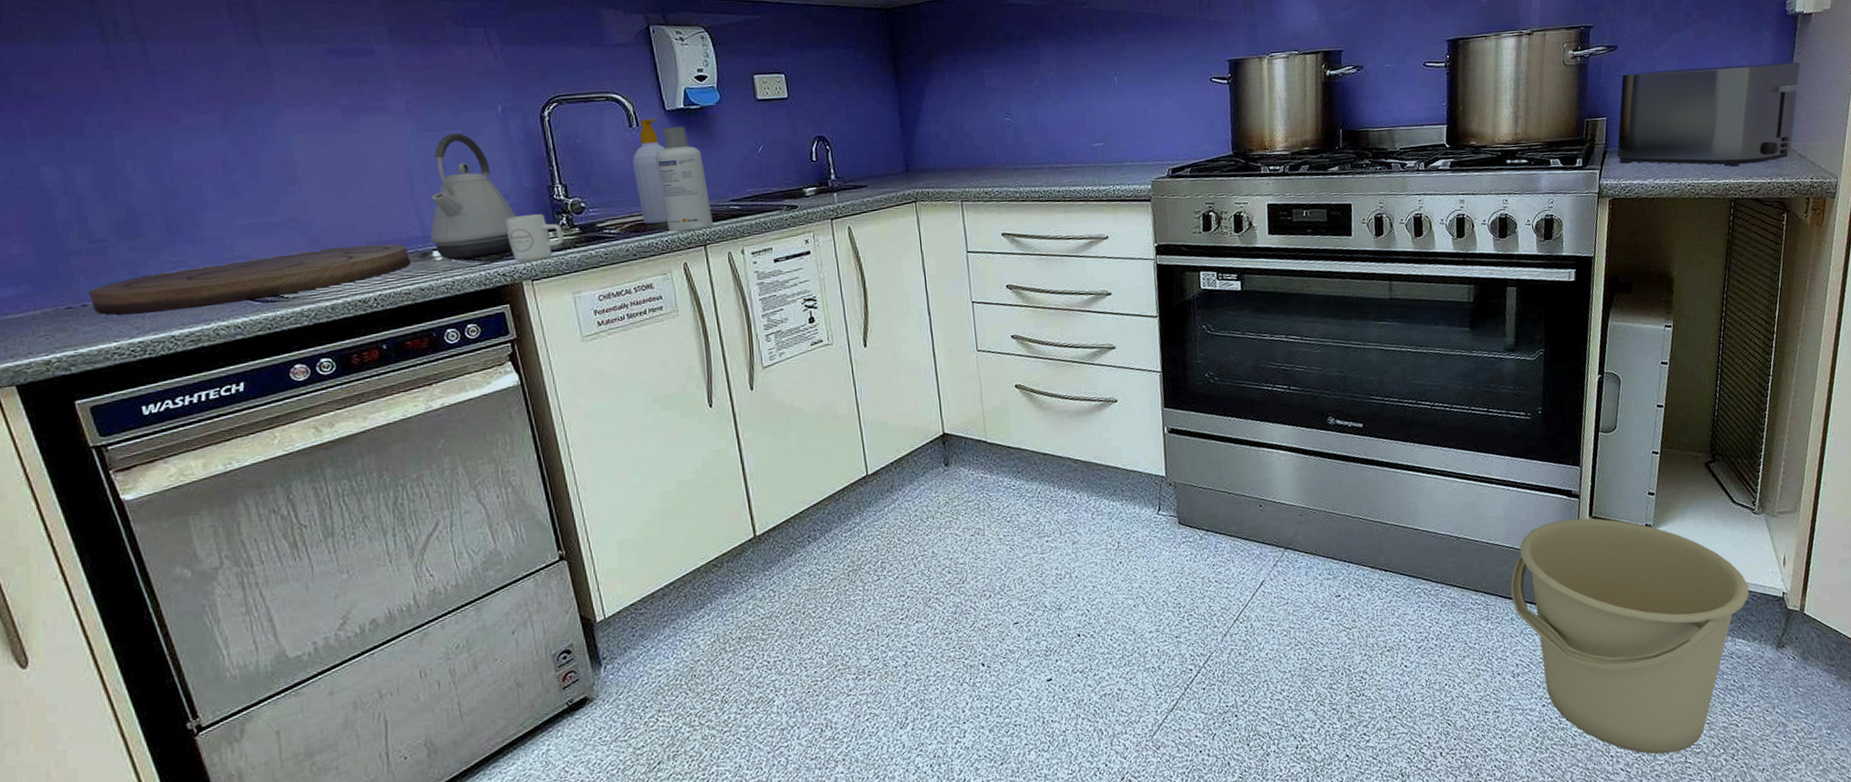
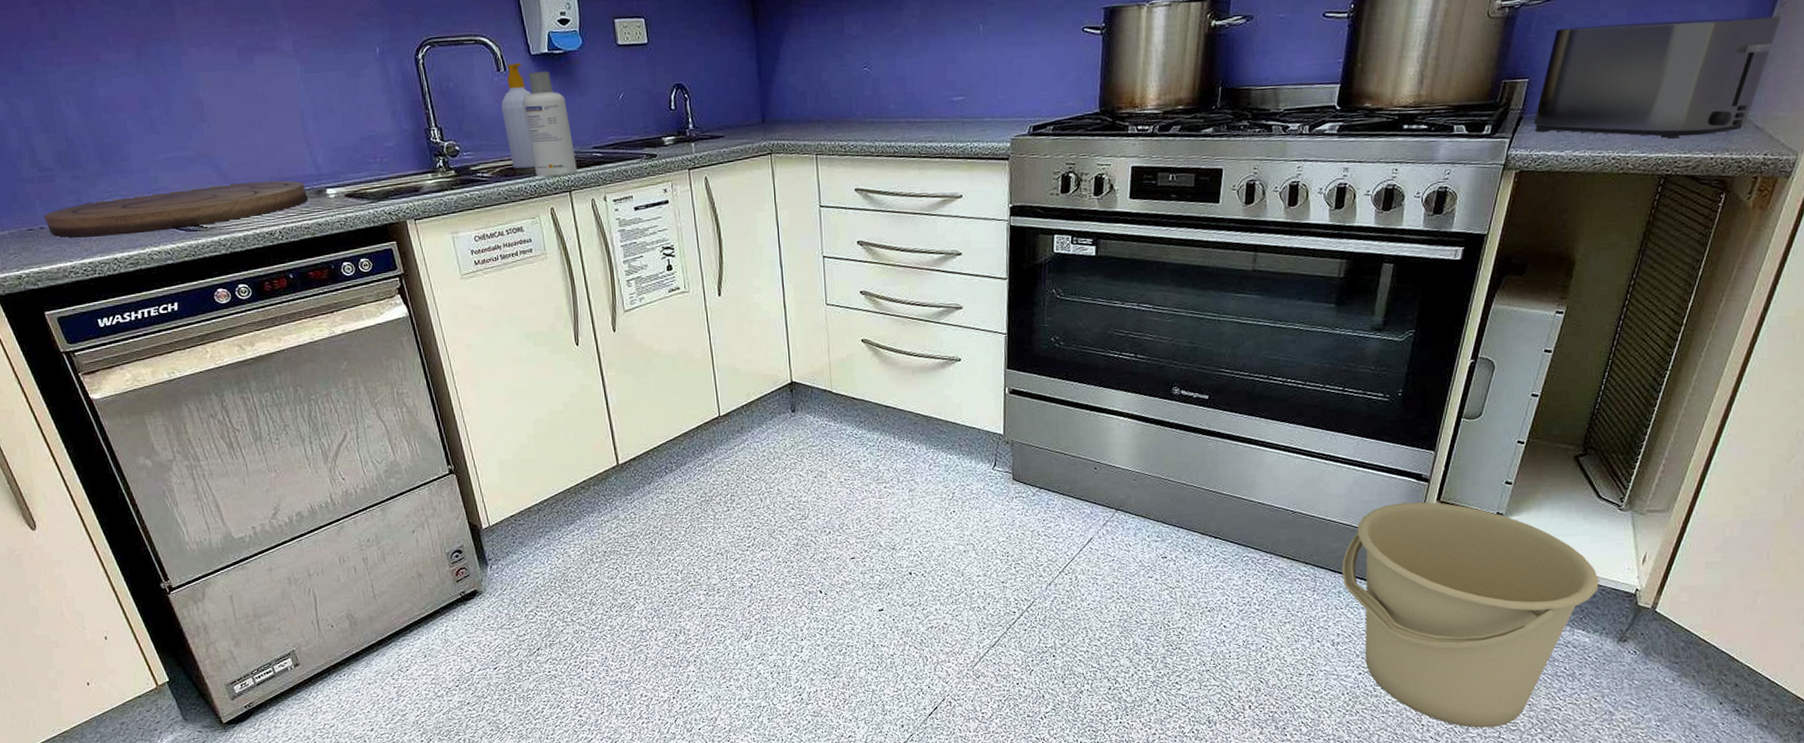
kettle: present [430,133,516,261] -> none [322,74,398,198]
mug: present [505,213,564,262] -> none [388,155,442,202]

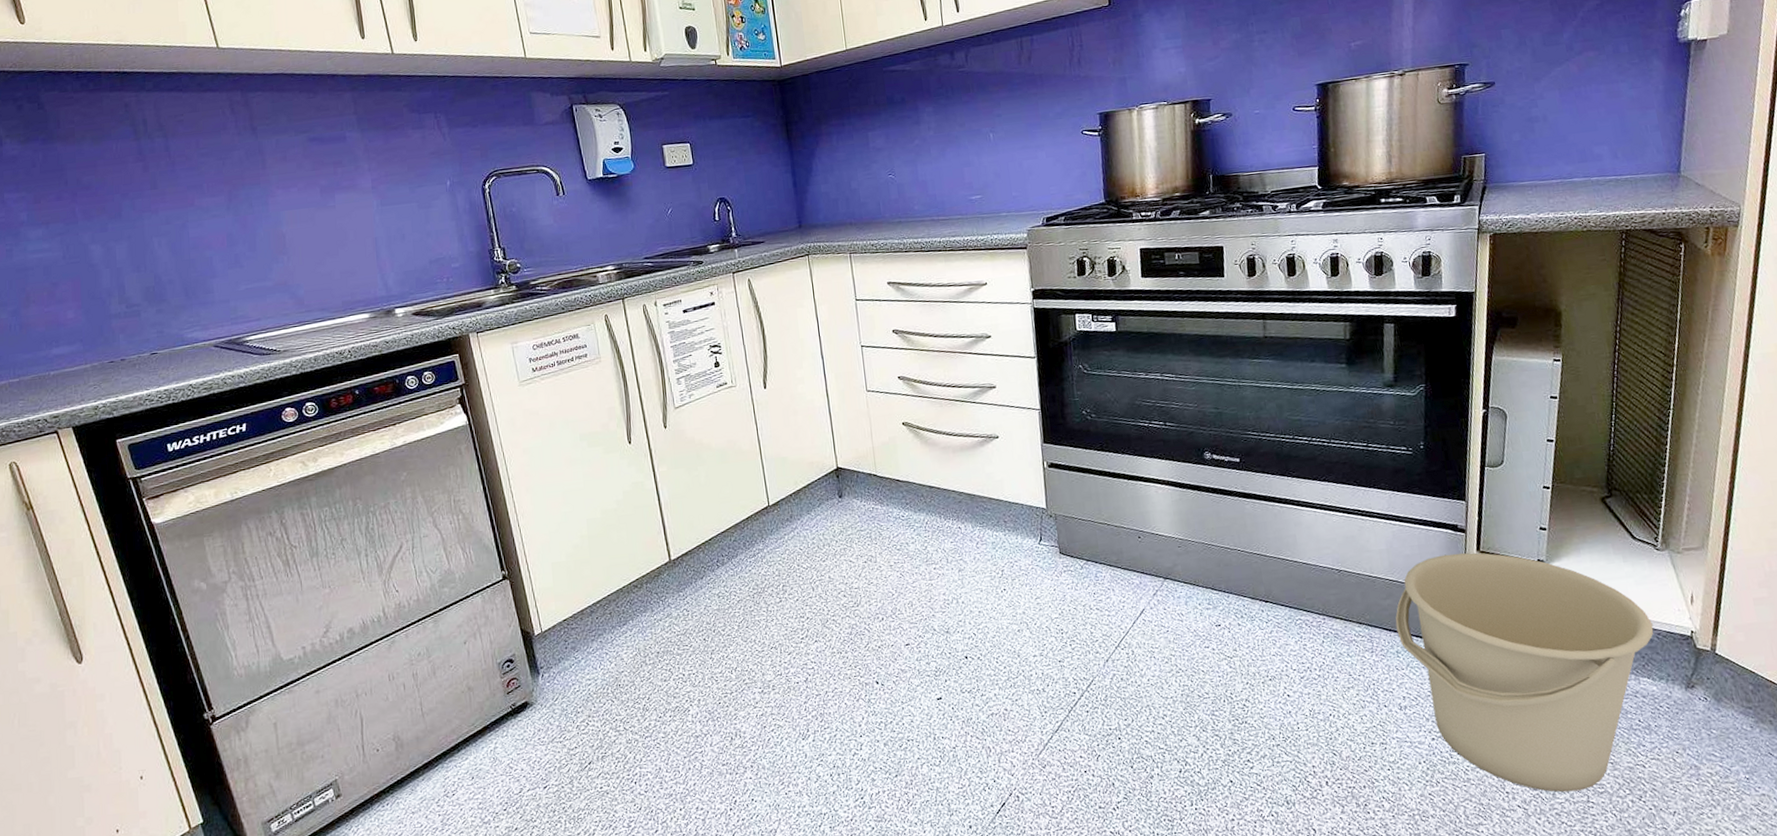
cutting board: present [44,180,308,238] -> none [126,303,377,367]
soap bottle: present [501,62,535,169] -> none [560,187,591,282]
screw cap bottle: present [522,71,577,177] -> none [579,193,630,288]
toaster: present [1534,15,1782,139] -> none [1497,89,1696,199]

